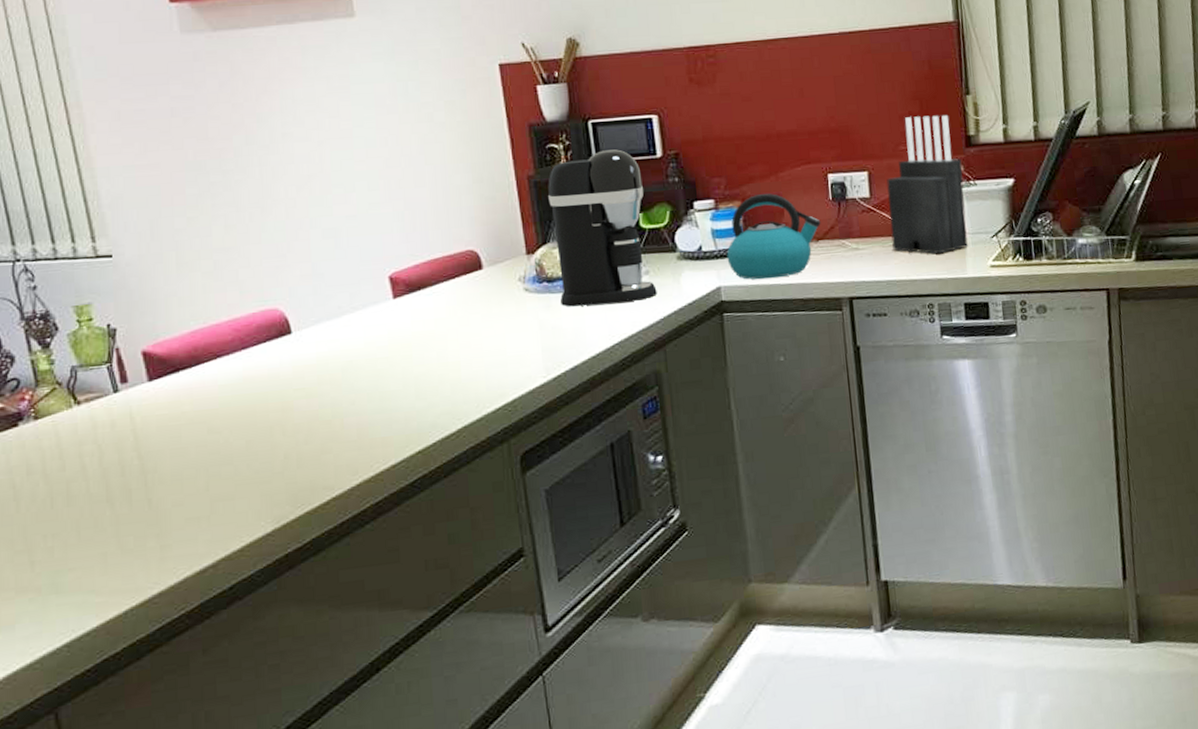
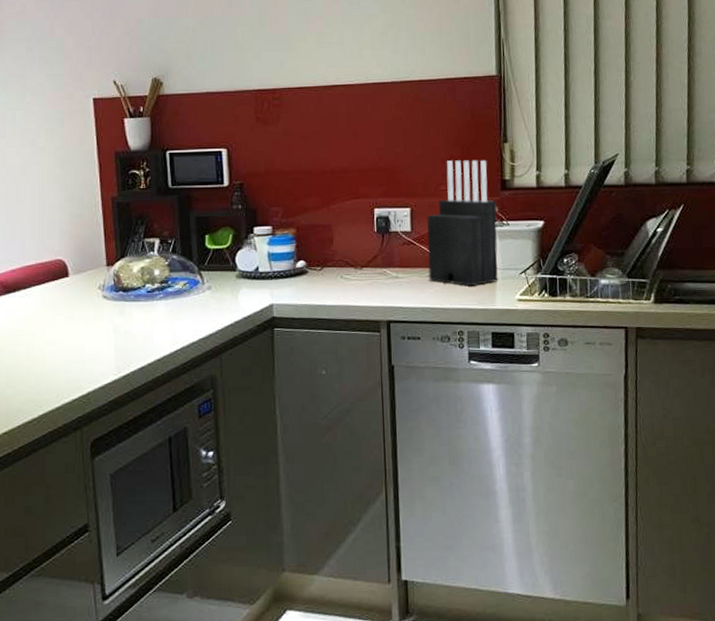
coffee maker: present [548,149,657,307] -> none [128,177,217,314]
kettle: present [726,193,821,280] -> none [280,223,366,300]

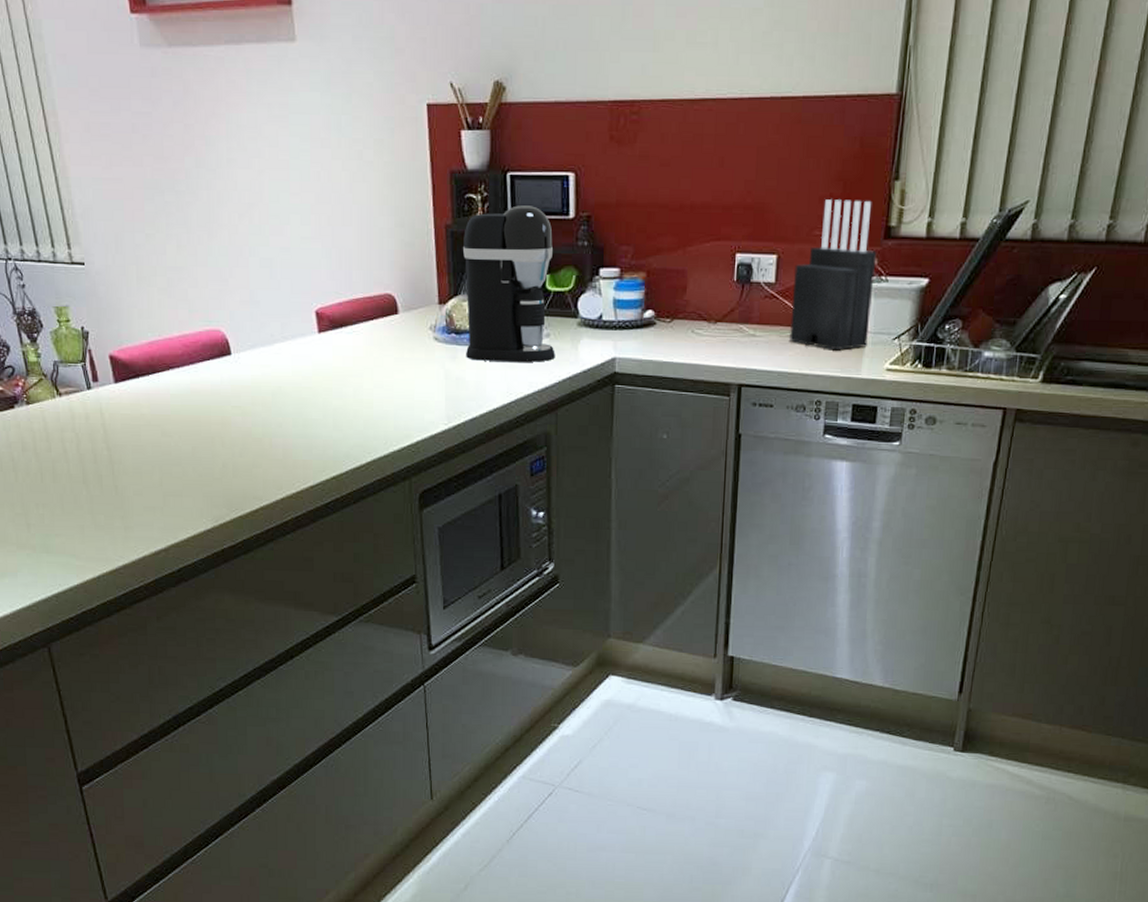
coffee maker: none [128,177,217,314] -> present [463,205,555,362]

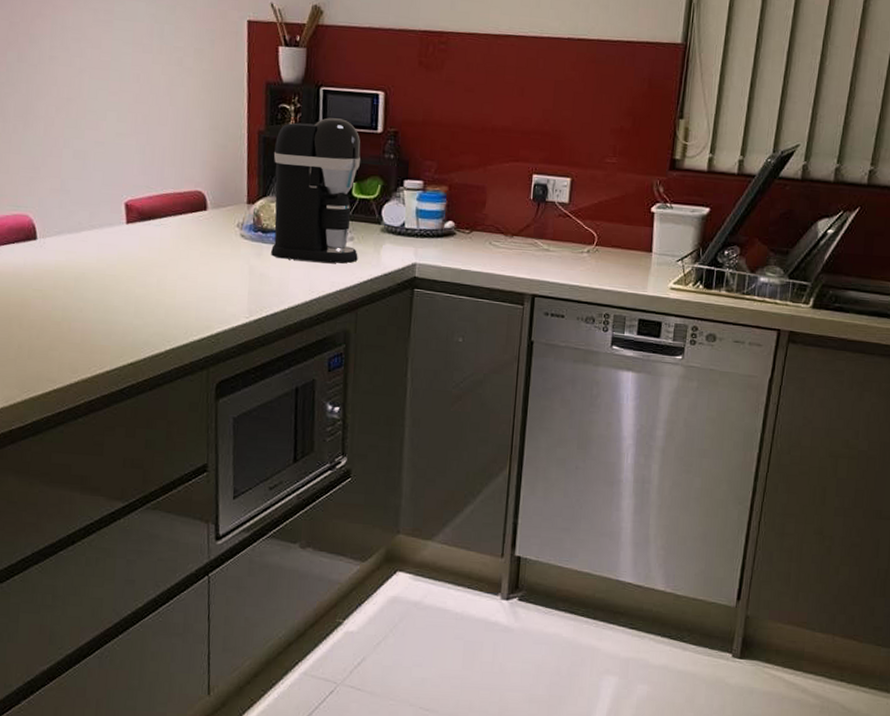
knife block: present [788,199,877,351] -> none [580,131,663,269]

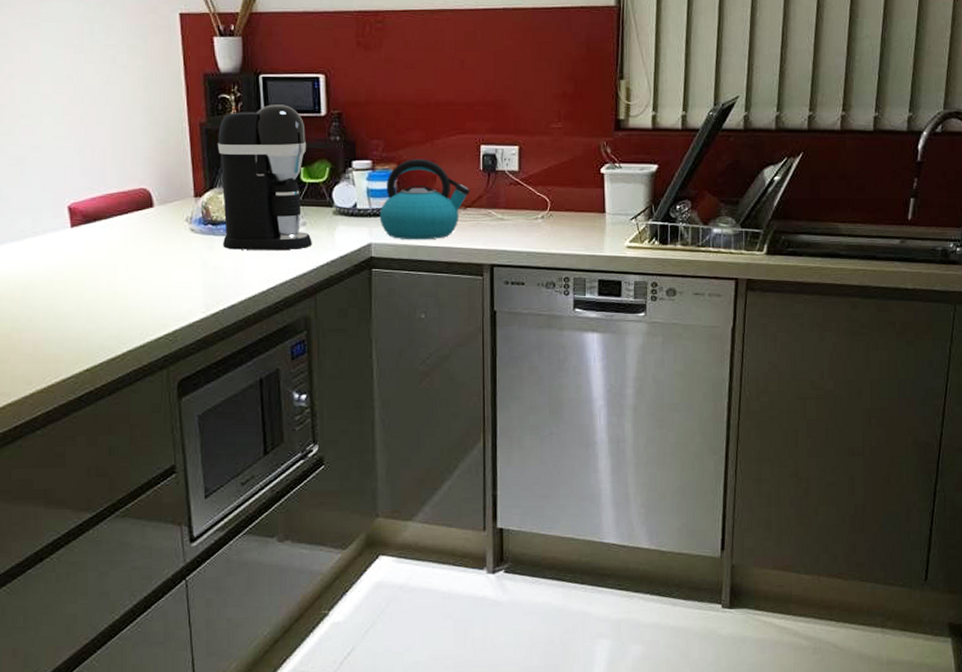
kettle: none [426,182,518,265] -> present [379,158,470,240]

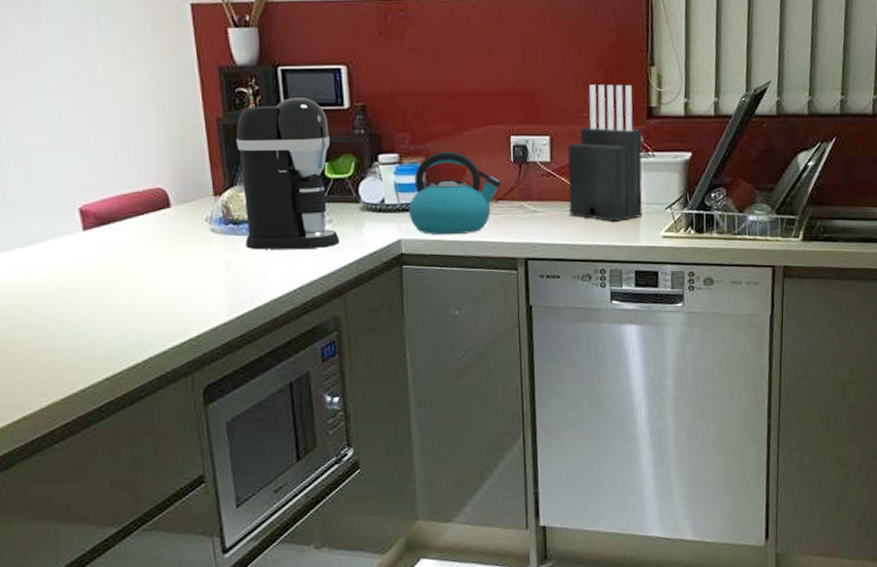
knife block: none [535,96,610,231] -> present [567,84,643,222]

